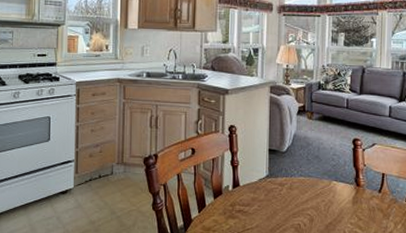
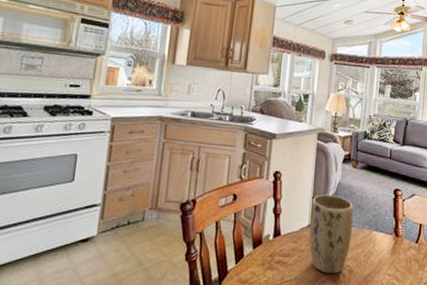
plant pot: none [266,146,311,222] -> present [308,194,354,274]

